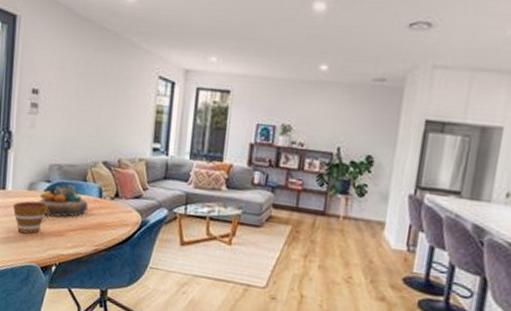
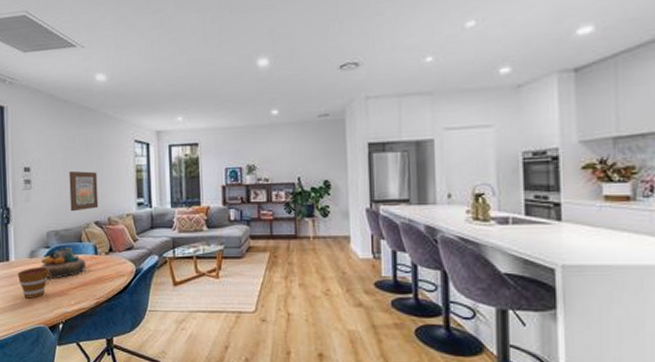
wall art: none [78,100,112,147] -> present [69,170,99,212]

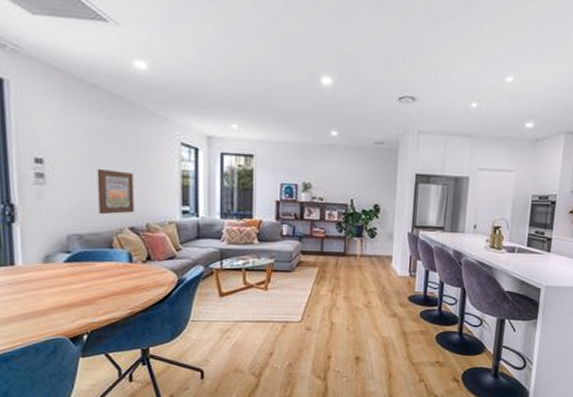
cup: present [17,267,52,298] -> none [26,274,74,308]
decorative bowl: present [40,246,86,279] -> none [57,252,118,287]

